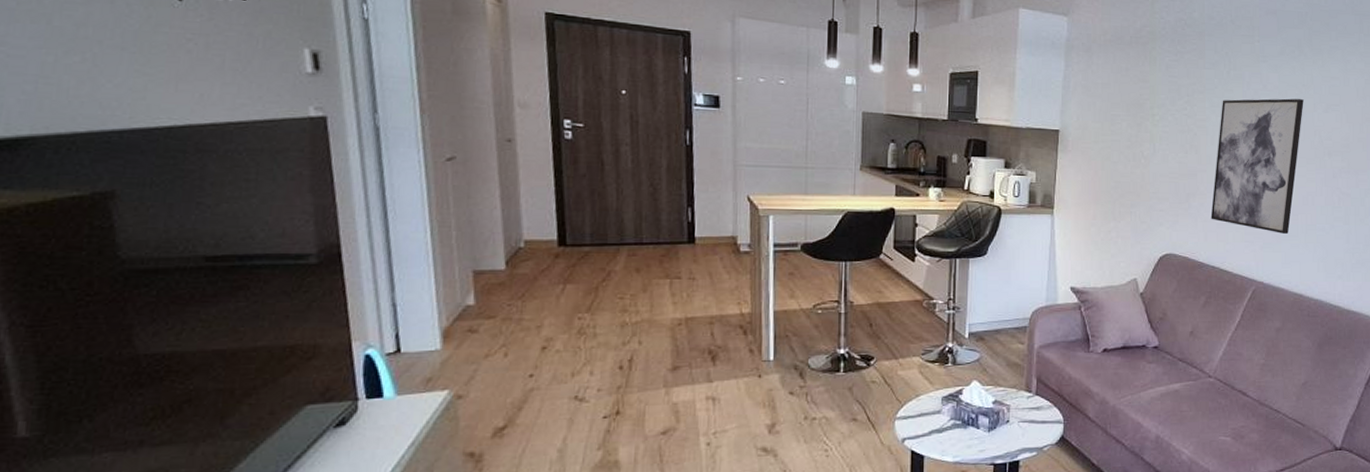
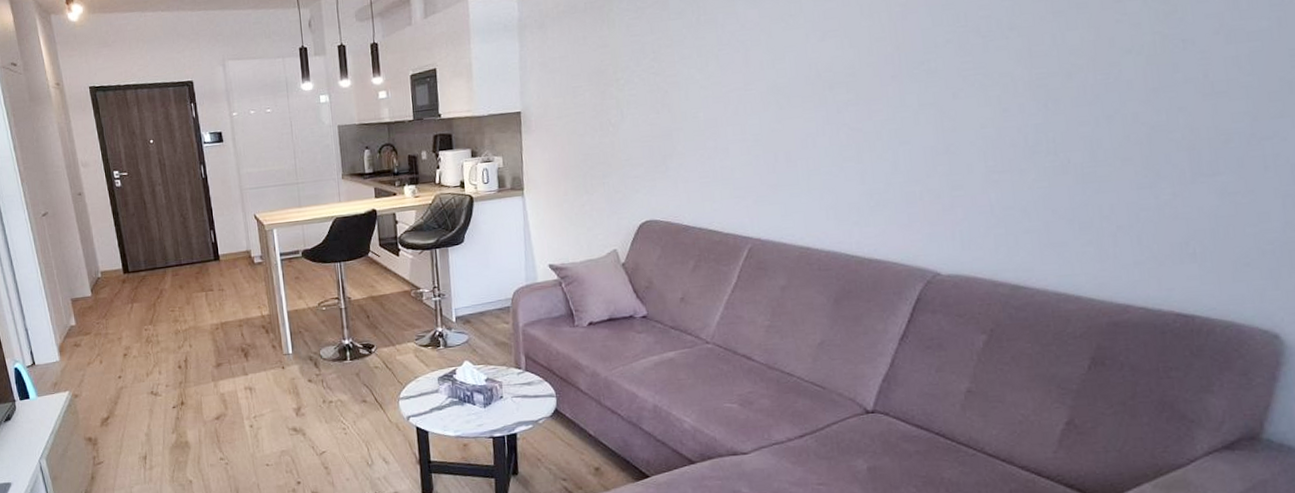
wall art: present [1210,98,1304,234] -> none [692,31,793,184]

